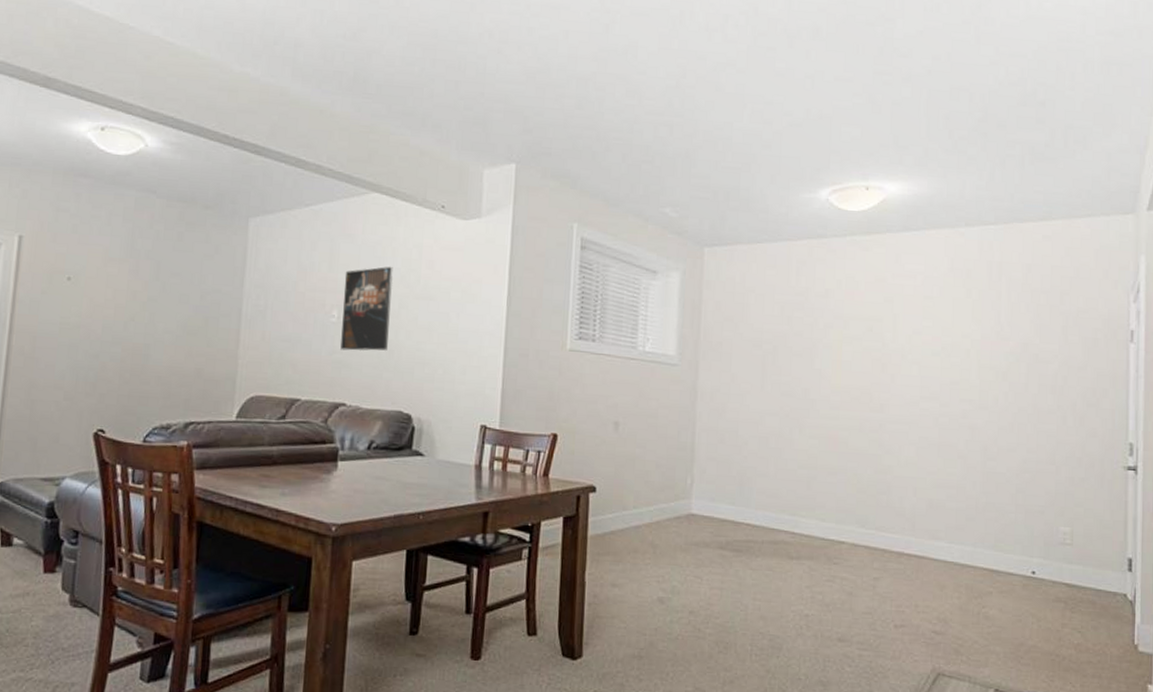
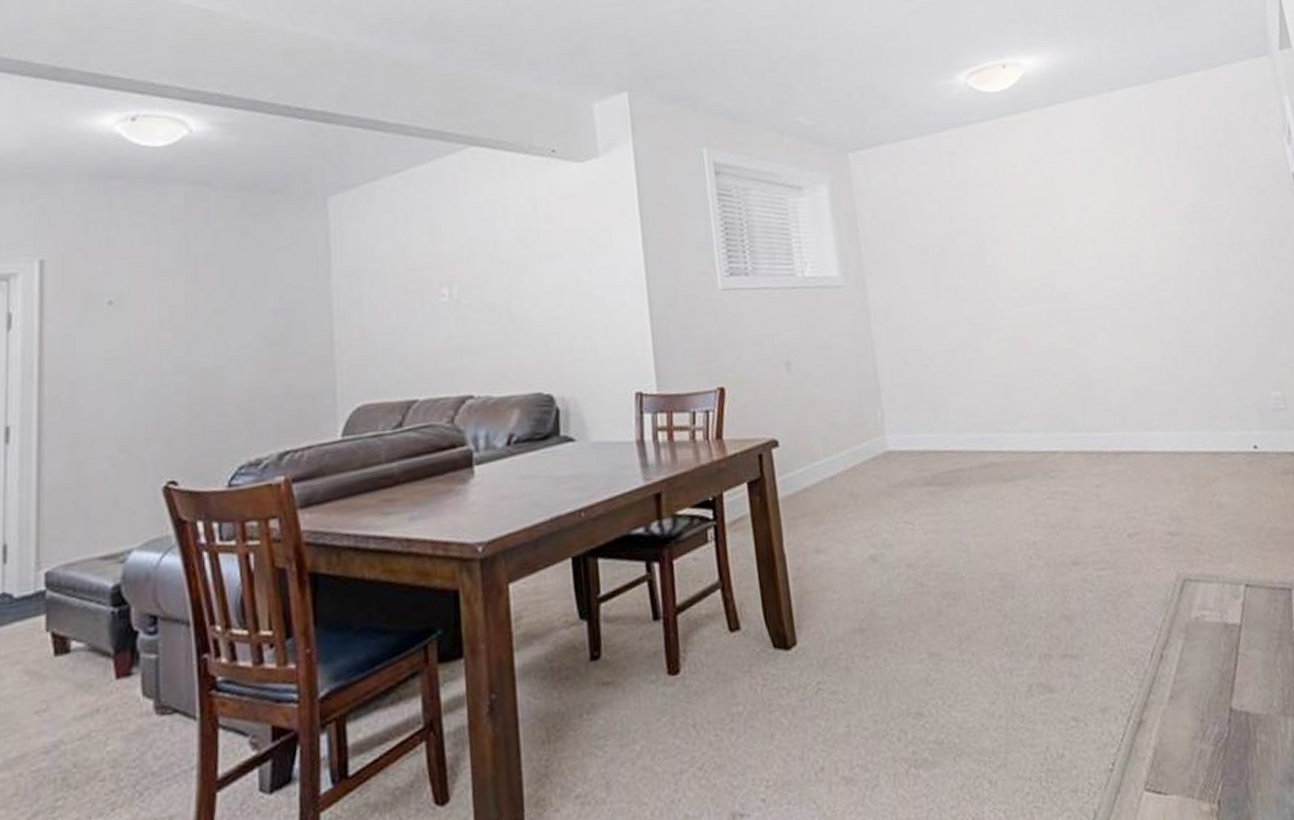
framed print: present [340,267,393,351] -> none [450,228,513,333]

